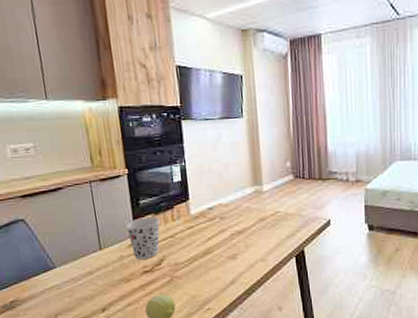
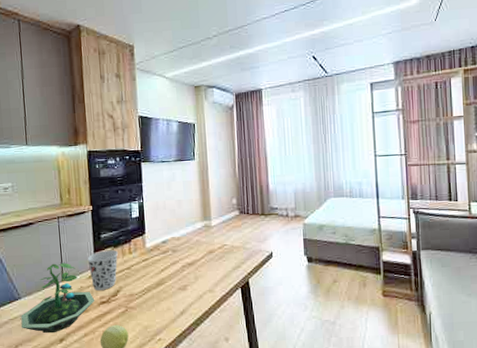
terrarium: none [57,230,138,303] -> present [21,263,95,334]

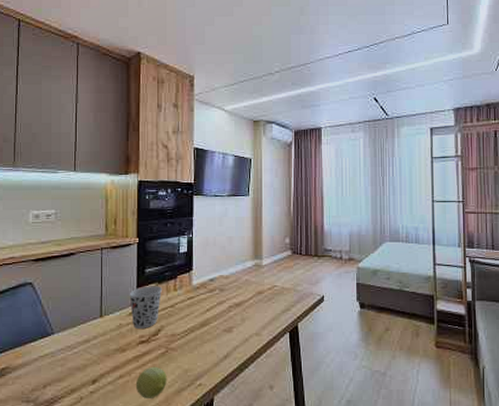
terrarium: present [21,263,95,334] -> none [52,297,134,374]

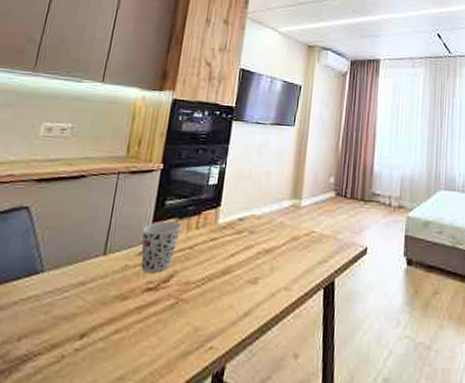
fruit: present [135,366,167,398] -> none [132,321,173,362]

